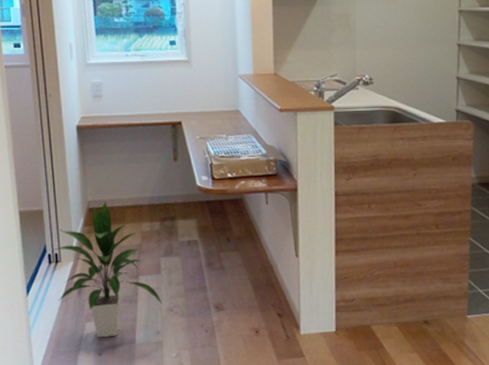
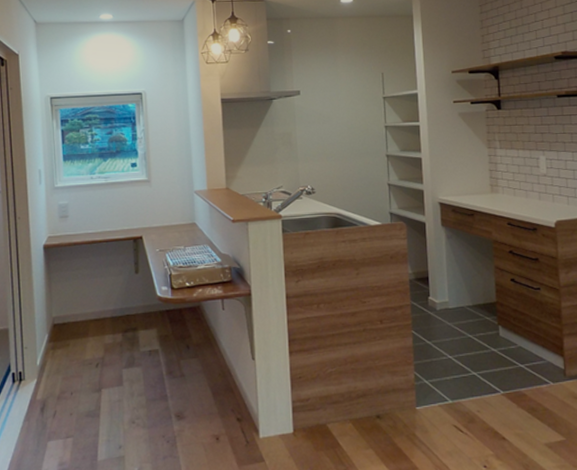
indoor plant: present [53,201,163,338] -> none [17,316,125,457]

